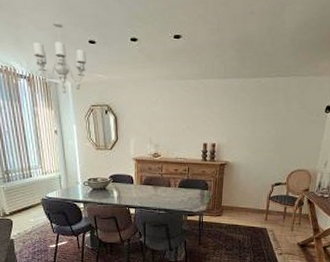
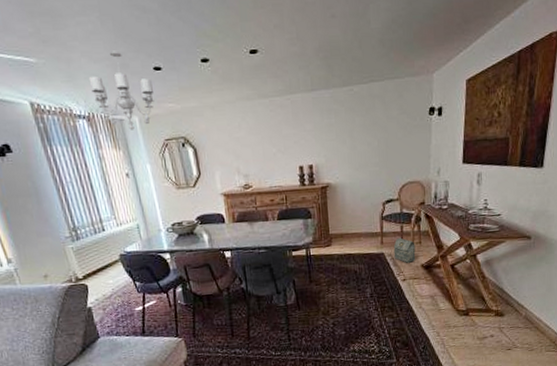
bag: none [274,217,295,240] -> present [393,237,416,263]

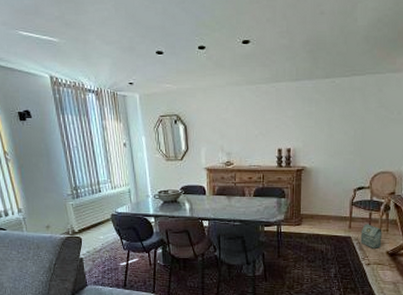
chandelier: present [88,50,154,130] -> none [100,35,154,106]

